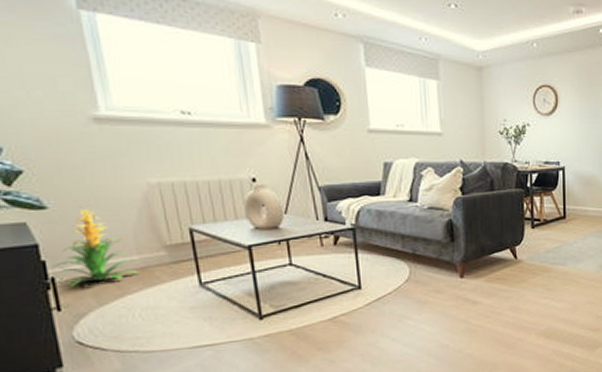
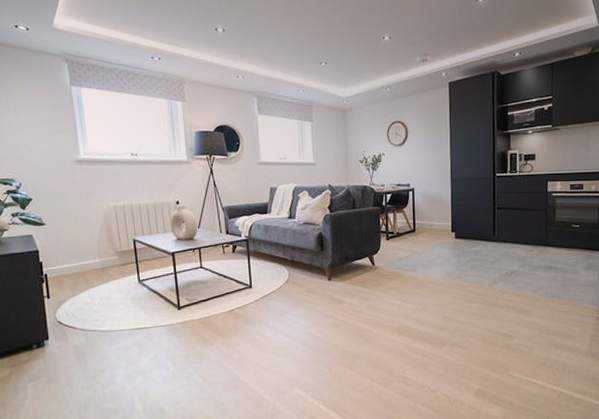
indoor plant: present [54,207,139,287] -> none [47,223,100,281]

